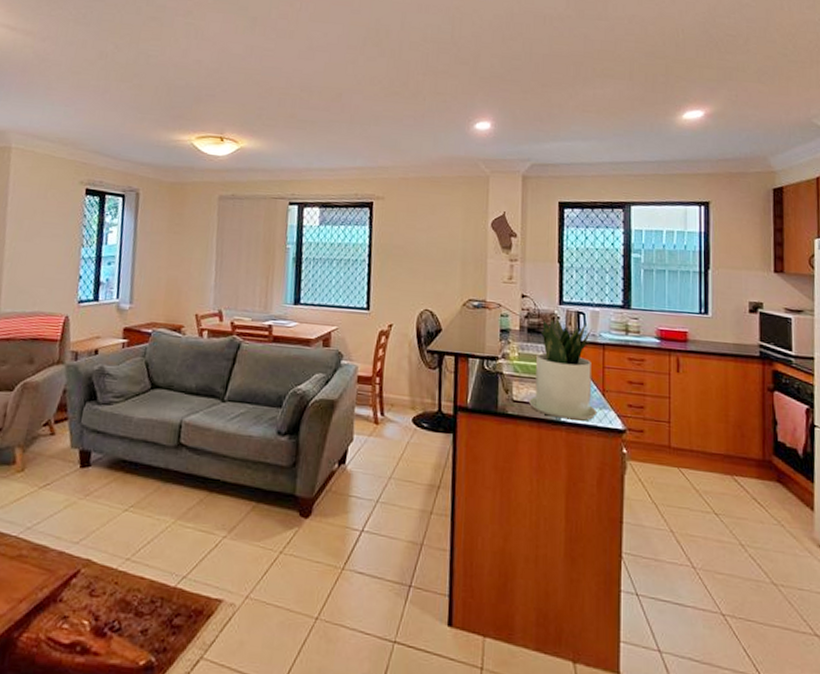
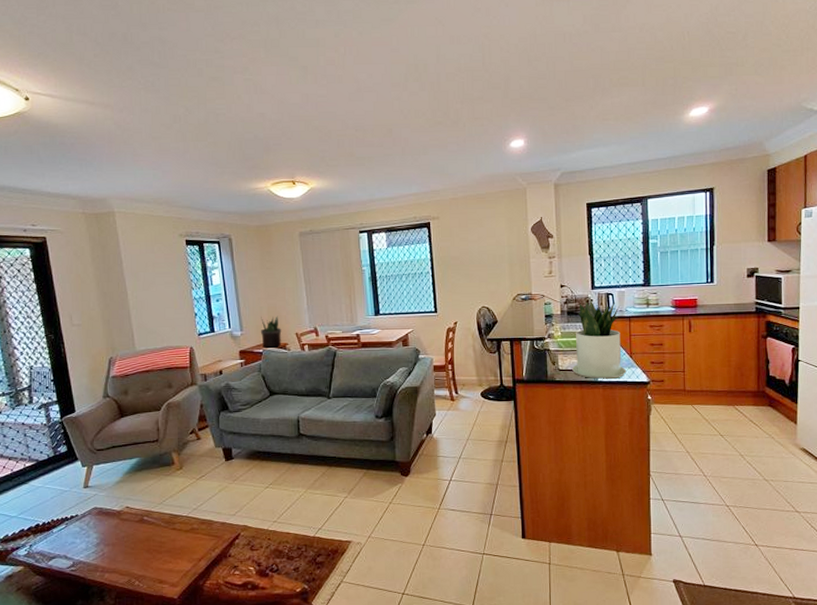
planter: none [153,289,180,329] -> present [261,315,282,348]

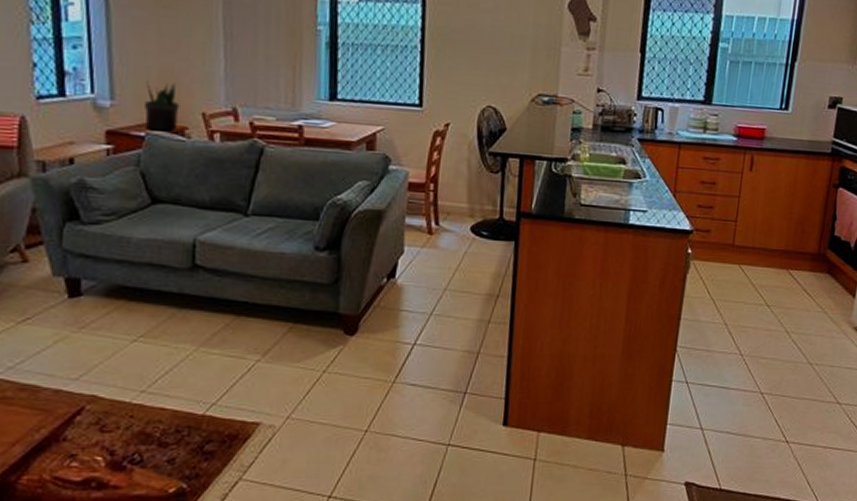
planter: present [572,300,627,379] -> none [597,115,670,223]

